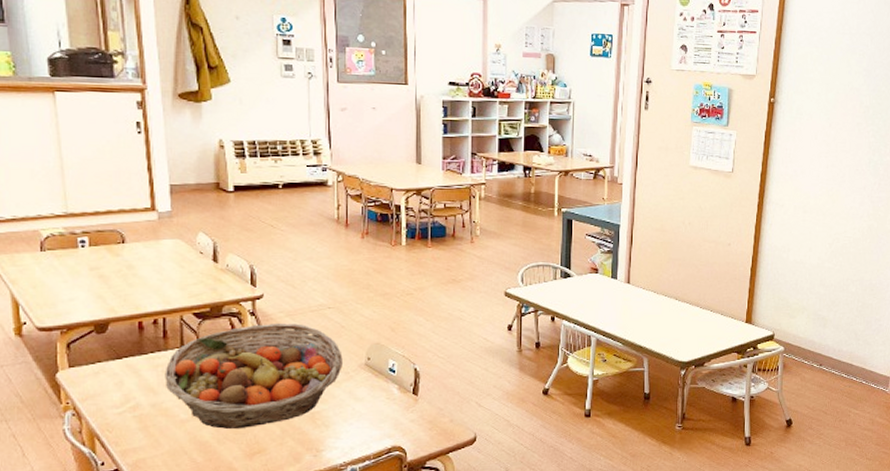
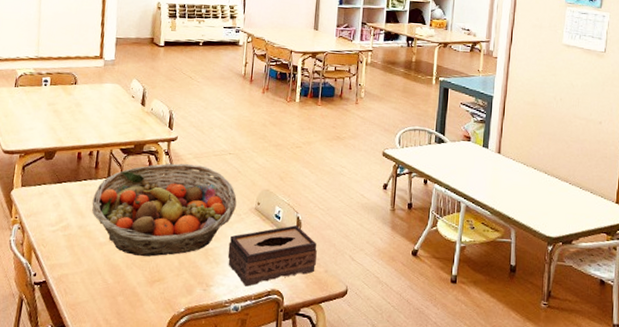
tissue box: none [338,377,440,447] -> present [227,225,317,287]

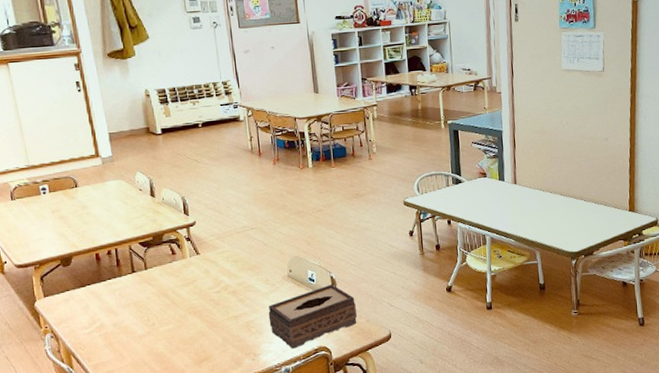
fruit basket: present [92,163,237,257] -> none [121,244,269,341]

